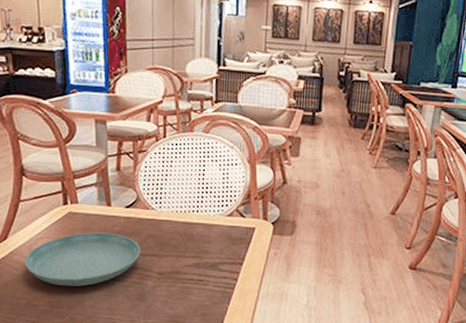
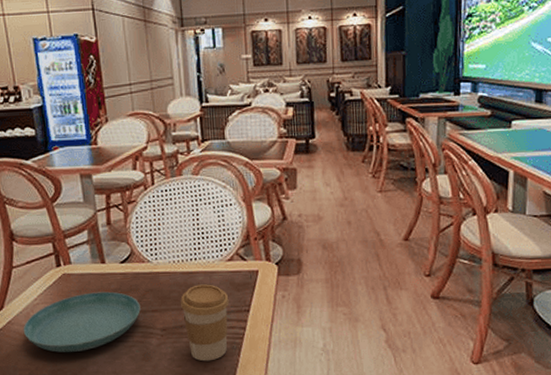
coffee cup: none [178,235,225,307] -> present [180,284,229,362]

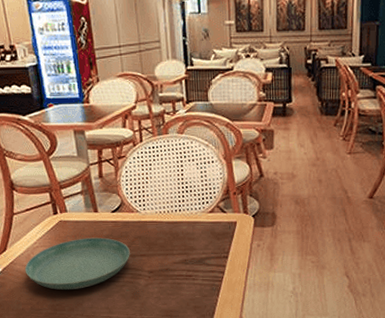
coffee cup: present [180,284,229,362] -> none [165,233,210,300]

